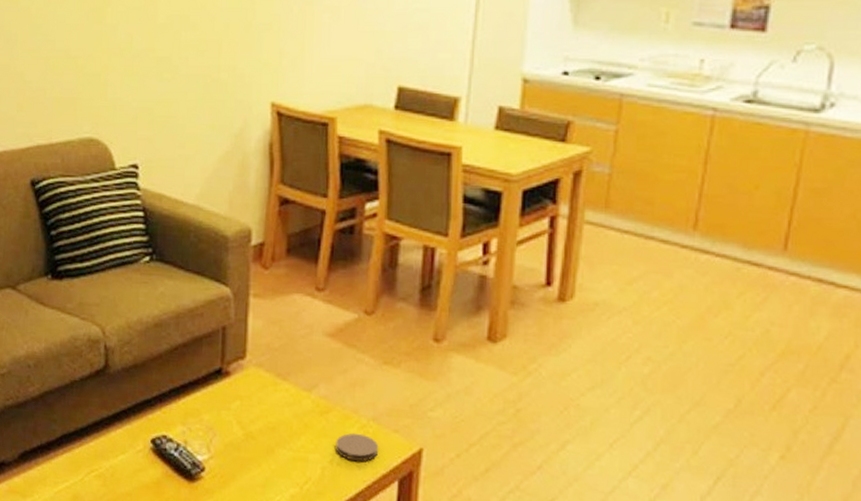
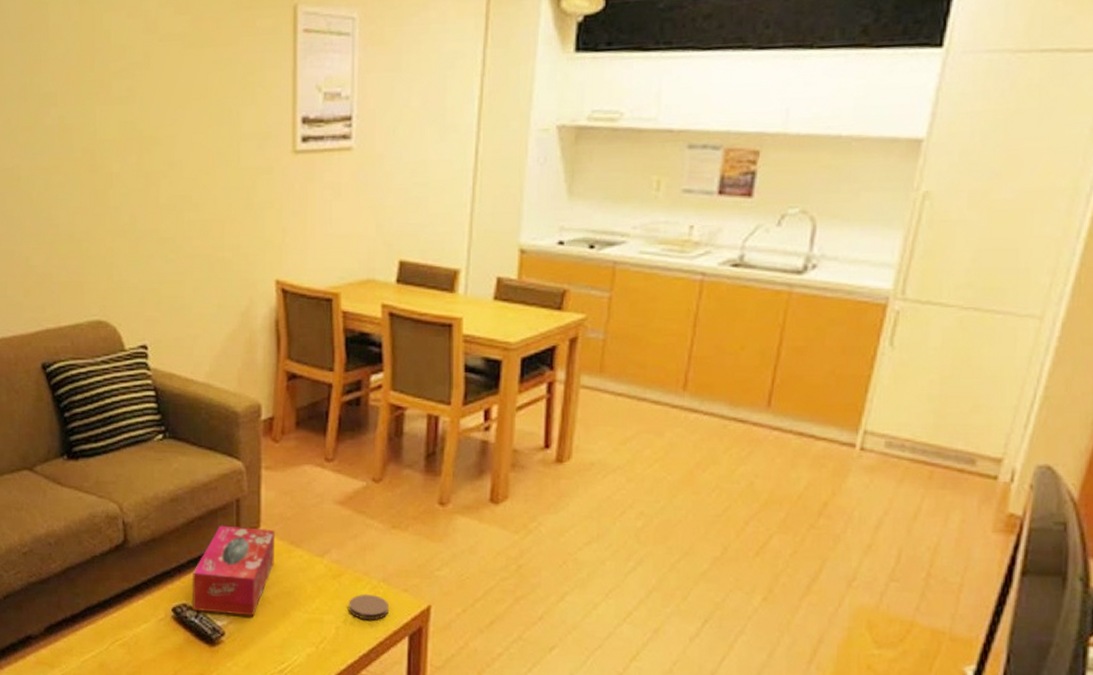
tissue box: none [172,353,262,452] -> present [192,525,275,616]

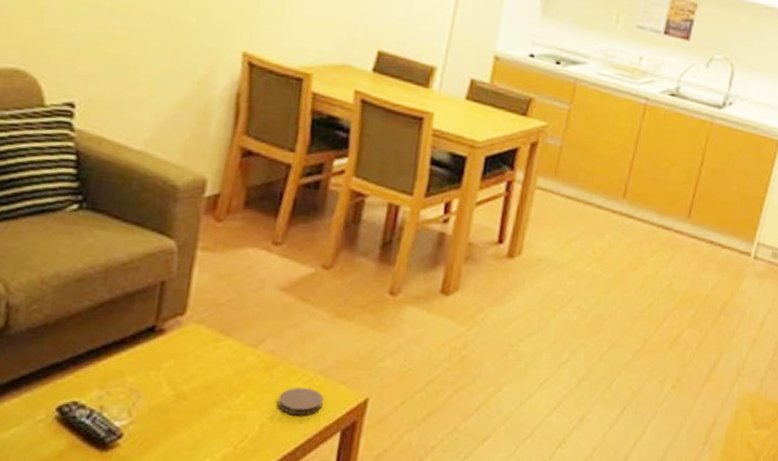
tissue box: present [192,525,275,616] -> none [85,310,204,415]

